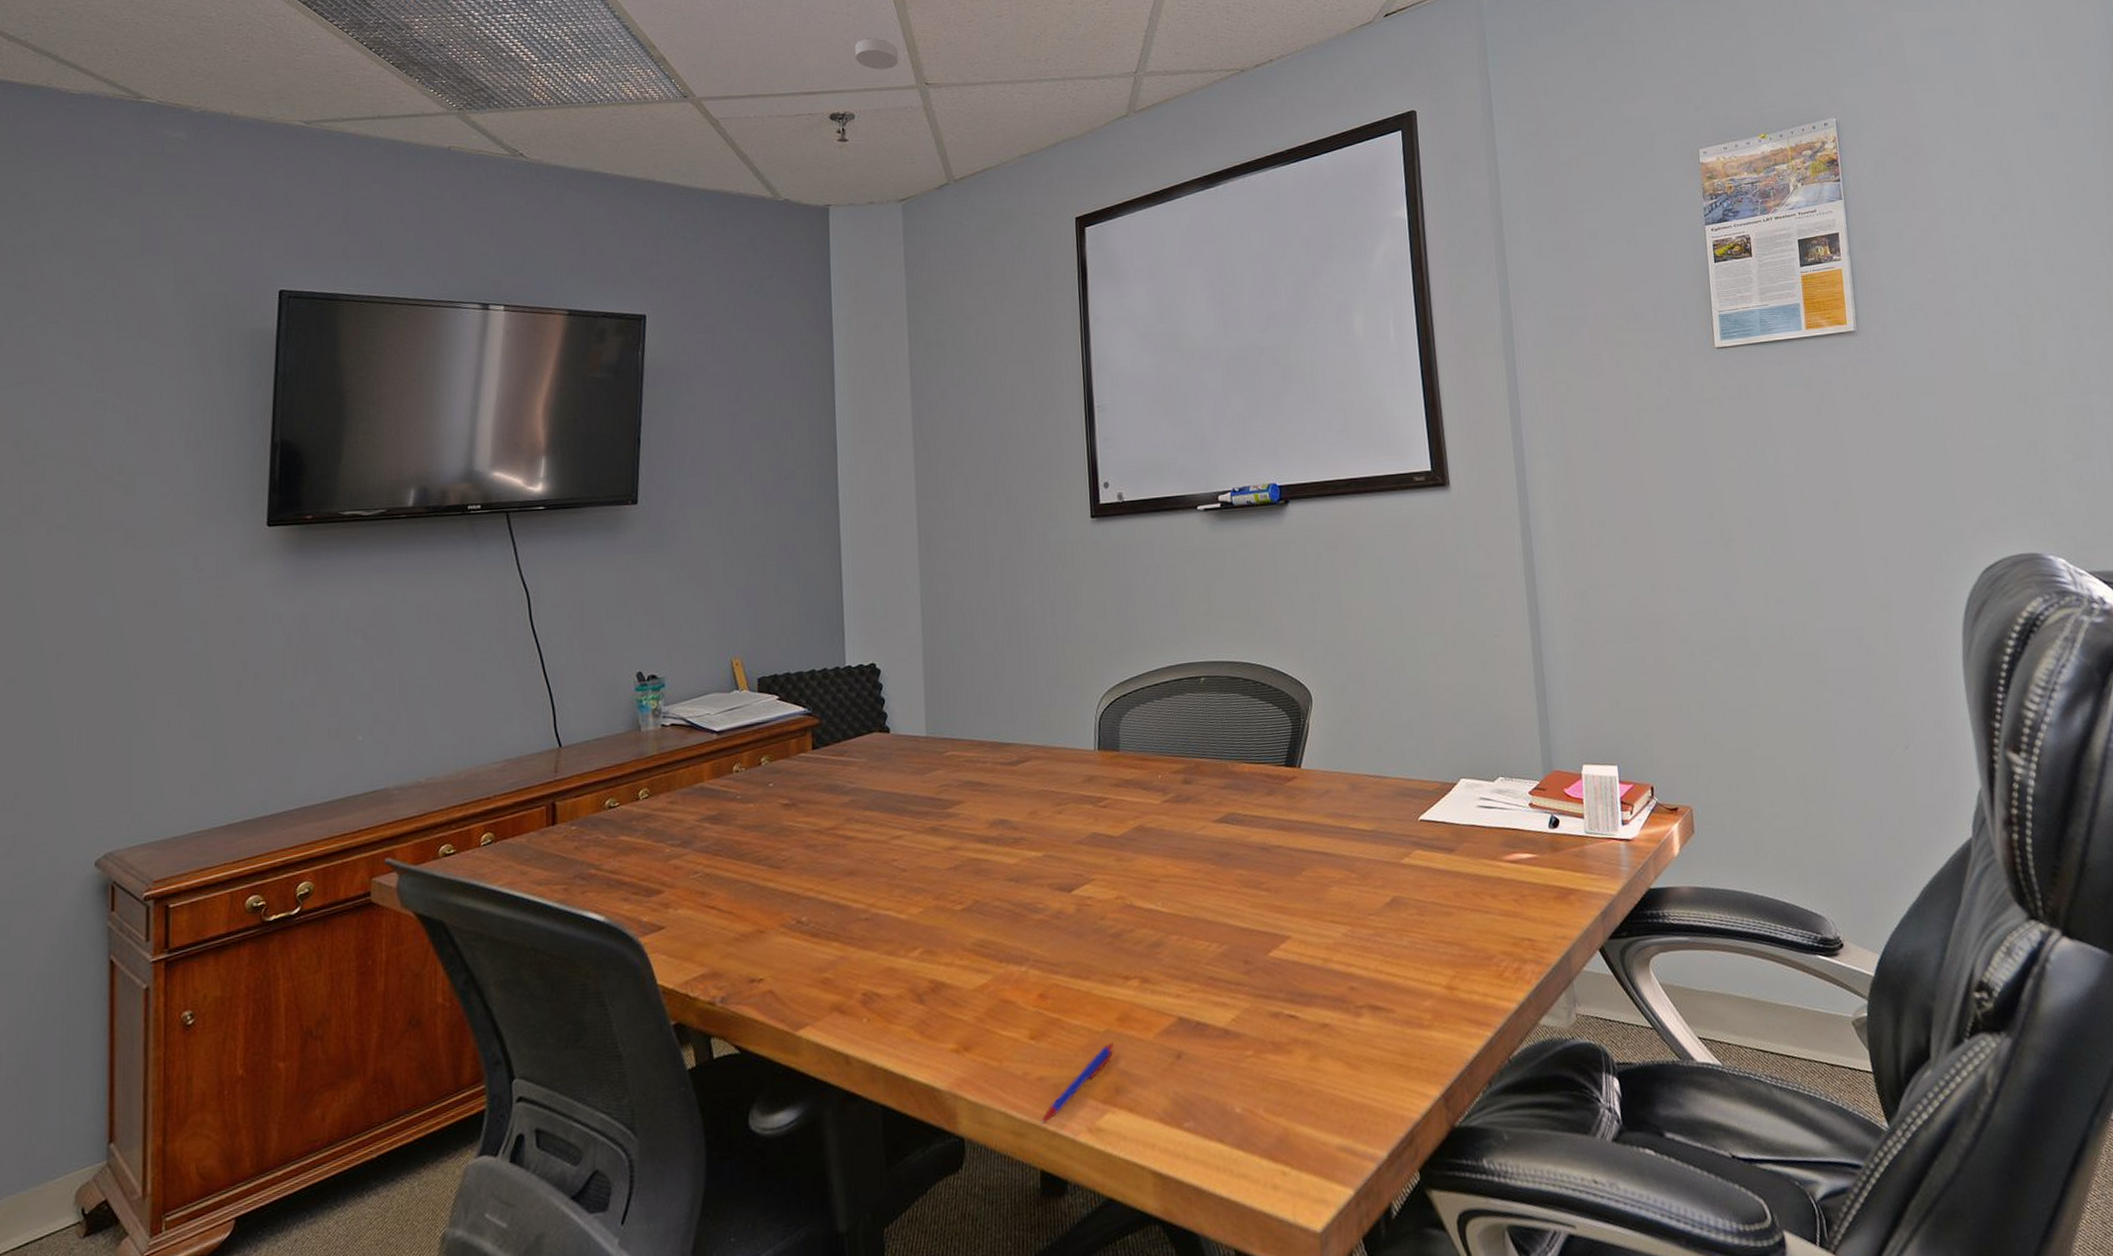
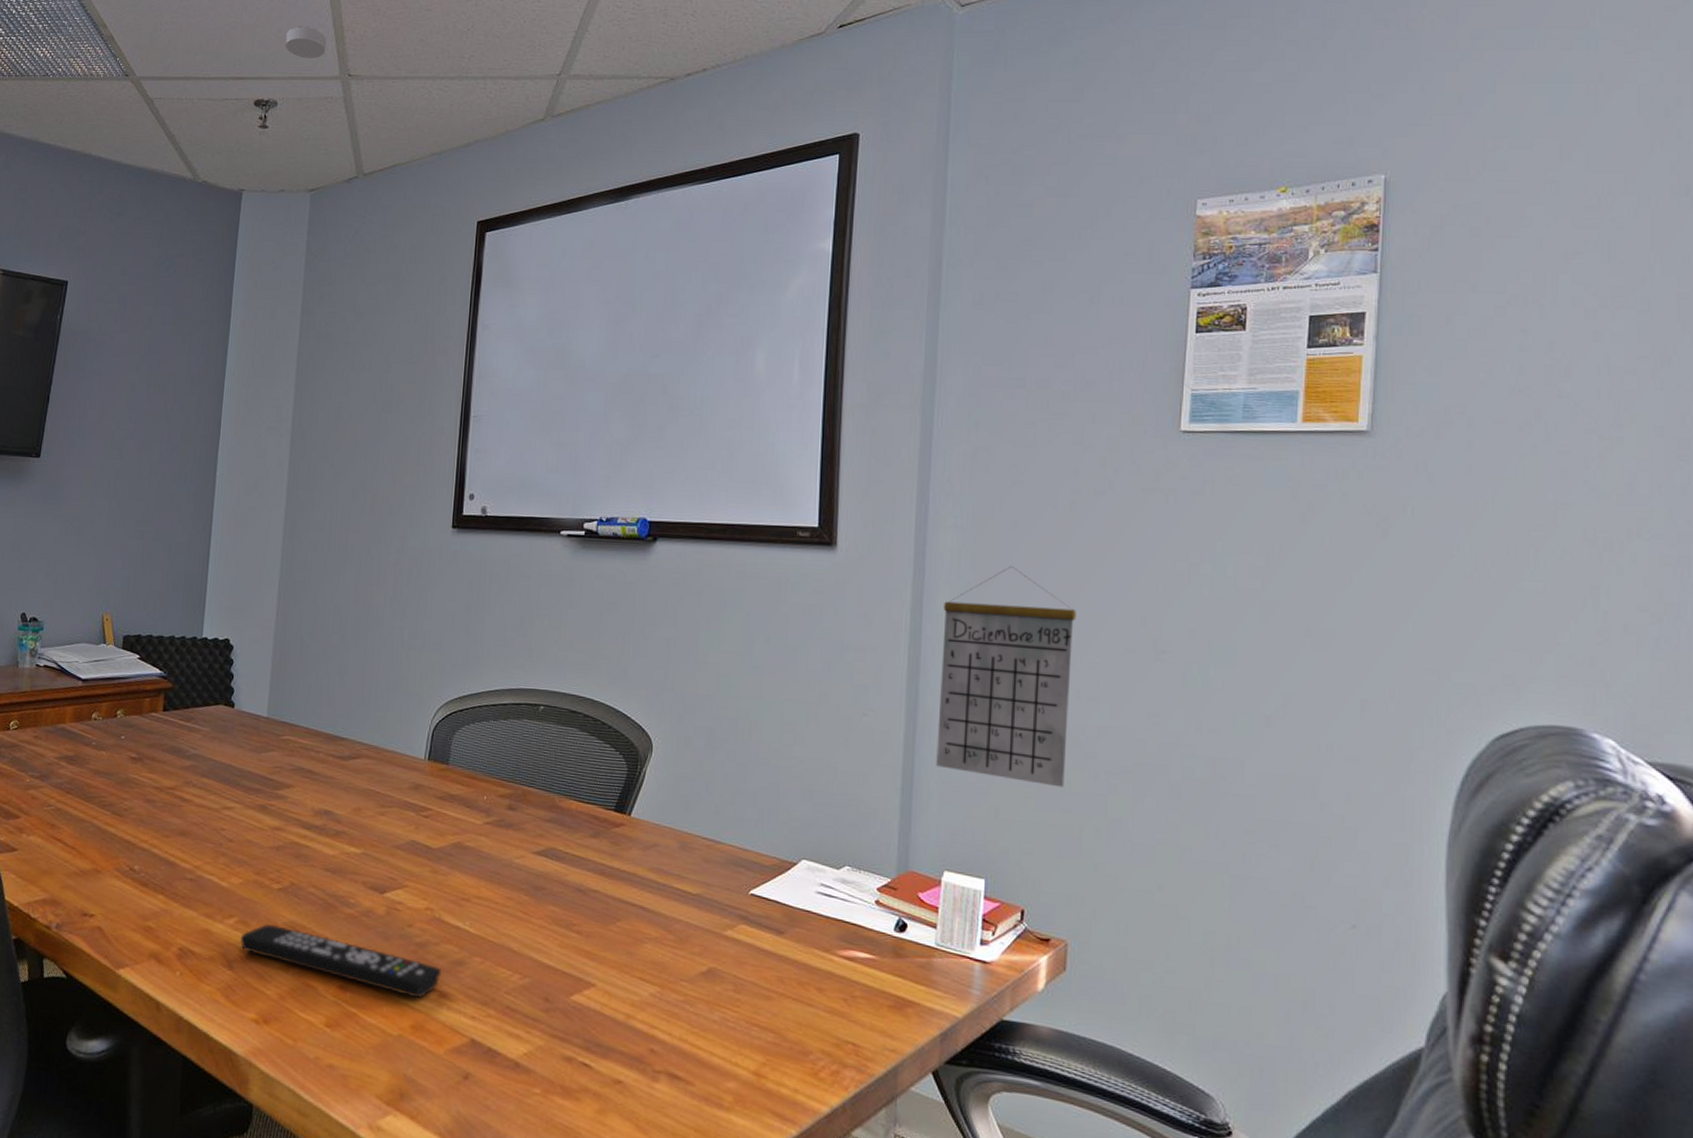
remote control: none [929,946,1141,990] -> present [241,924,442,998]
pen: present [1041,1043,1115,1125] -> none [325,1048,405,1111]
calendar: none [1548,482,1670,672] -> present [936,565,1076,788]

